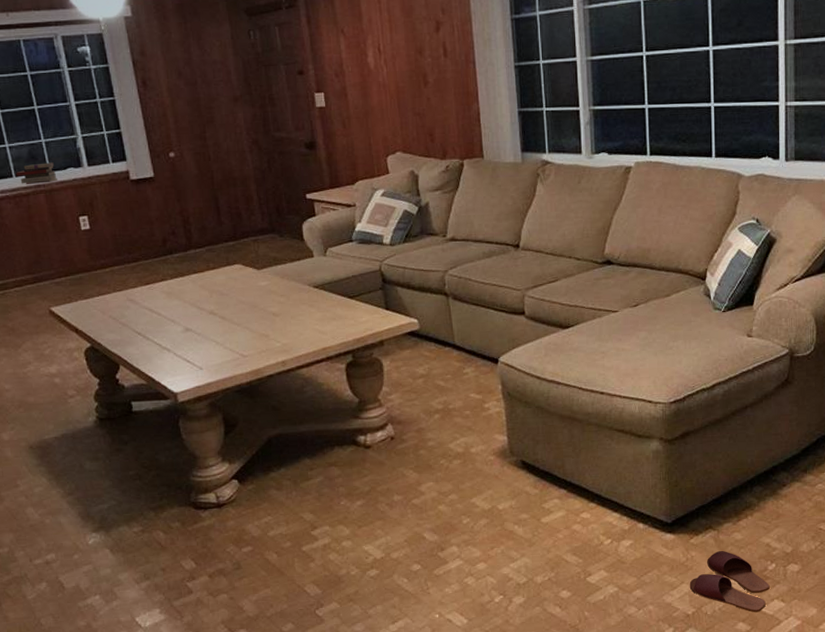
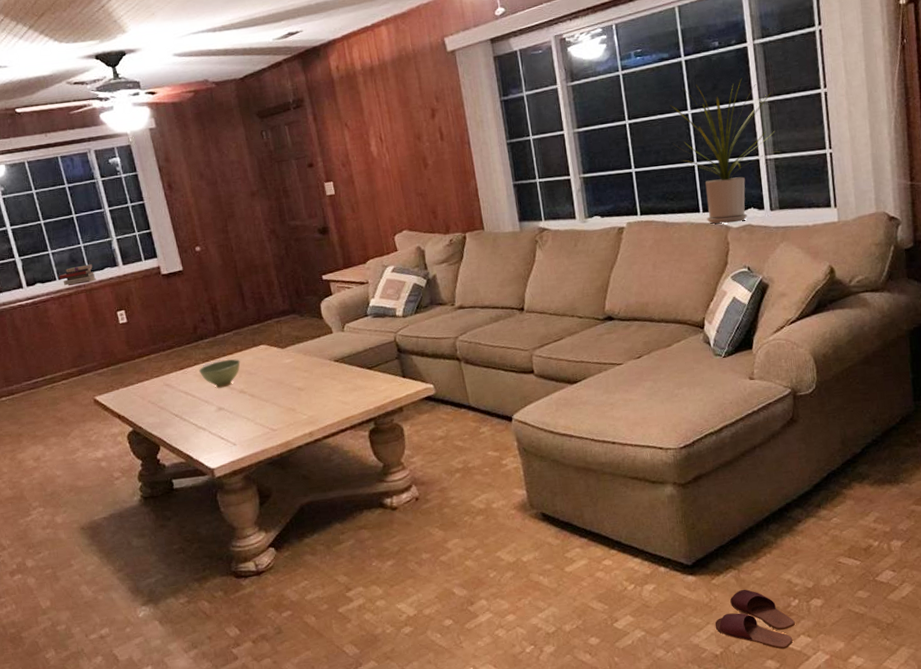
bowl: none [166,277,212,308] -> present [198,359,240,388]
house plant: none [690,16,801,171] -> present [669,78,780,224]

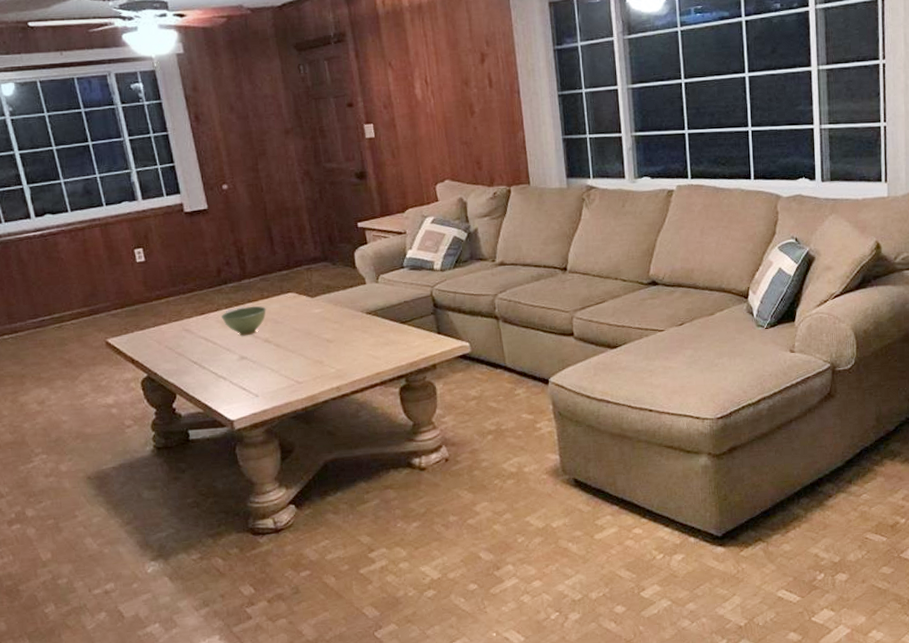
books: present [58,264,97,287] -> none [70,197,113,220]
house plant: present [669,78,780,224] -> none [727,43,835,193]
slippers: present [715,589,795,650] -> none [741,562,819,622]

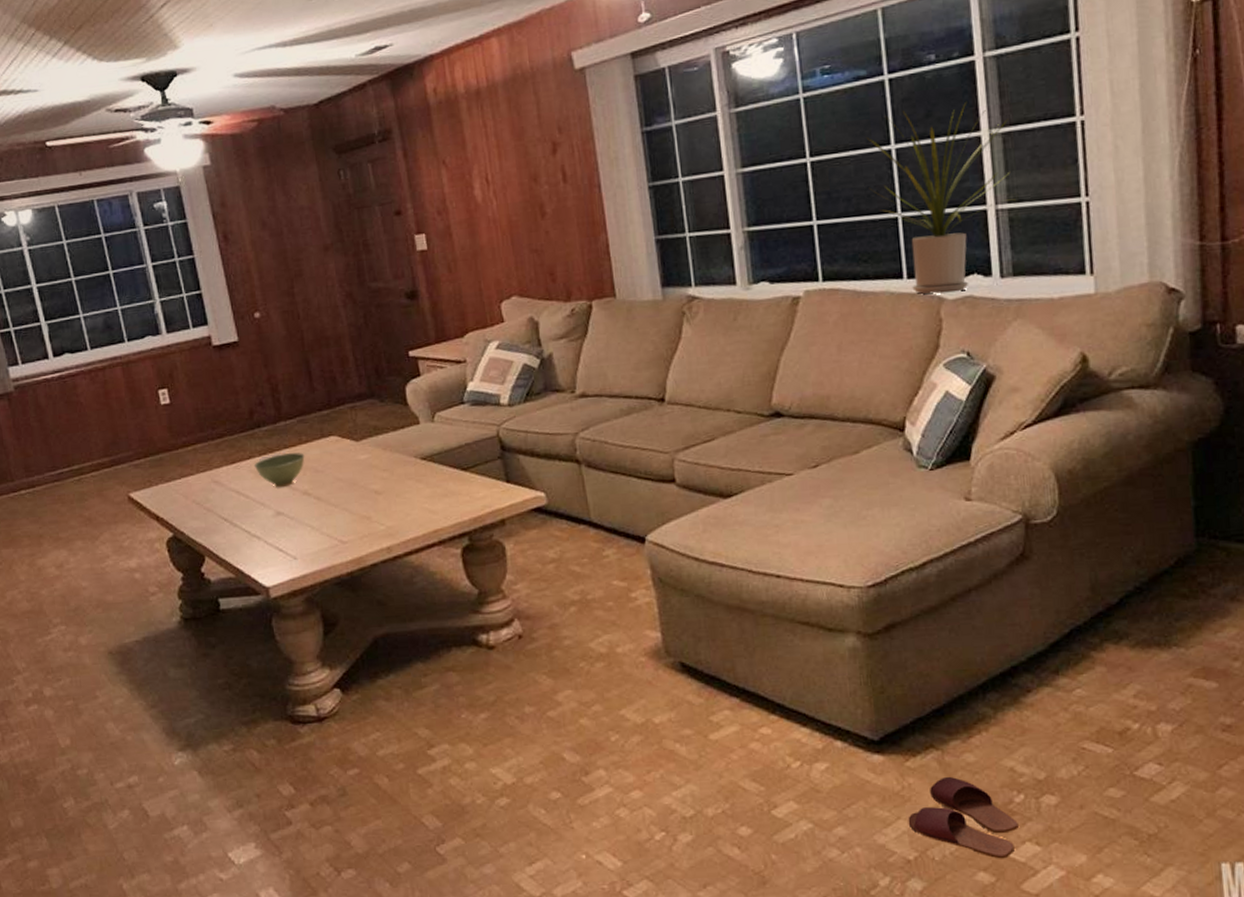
house plant: none [727,43,835,193] -> present [866,102,1016,295]
slippers: none [741,562,819,622] -> present [908,776,1019,859]

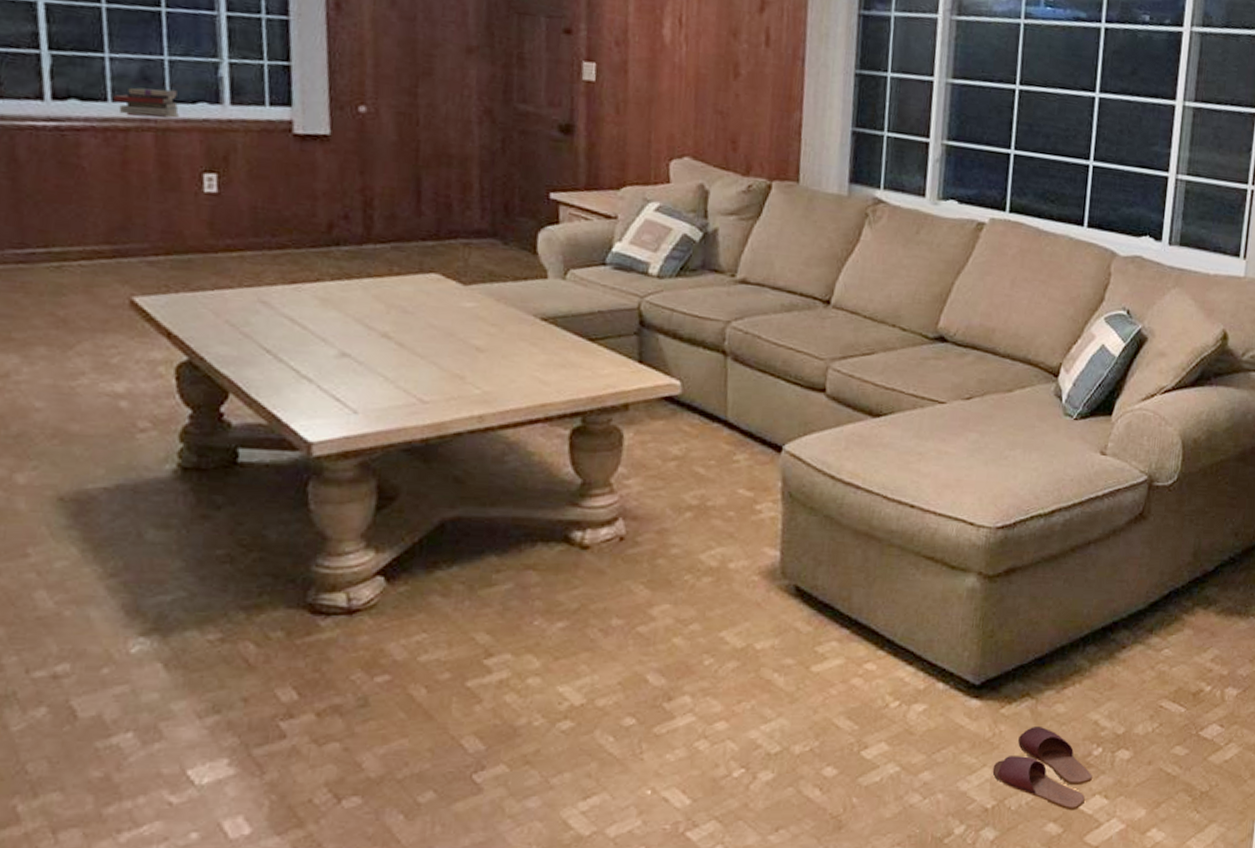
books: none [90,331,136,358] -> present [112,87,181,119]
bowl: present [254,452,305,488] -> none [321,282,393,324]
house plant: present [866,102,1016,295] -> none [1068,62,1202,250]

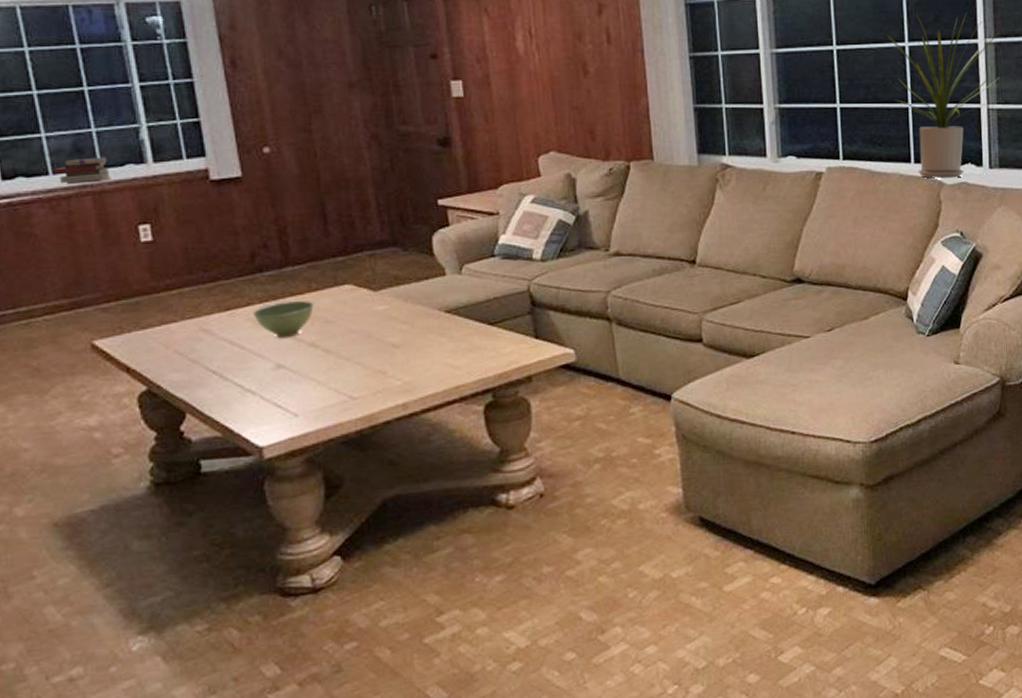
bowl: none [321,282,393,324] -> present [252,301,314,339]
slippers: present [992,725,1092,811] -> none [897,614,988,687]
house plant: none [1068,62,1202,250] -> present [884,12,1004,179]

